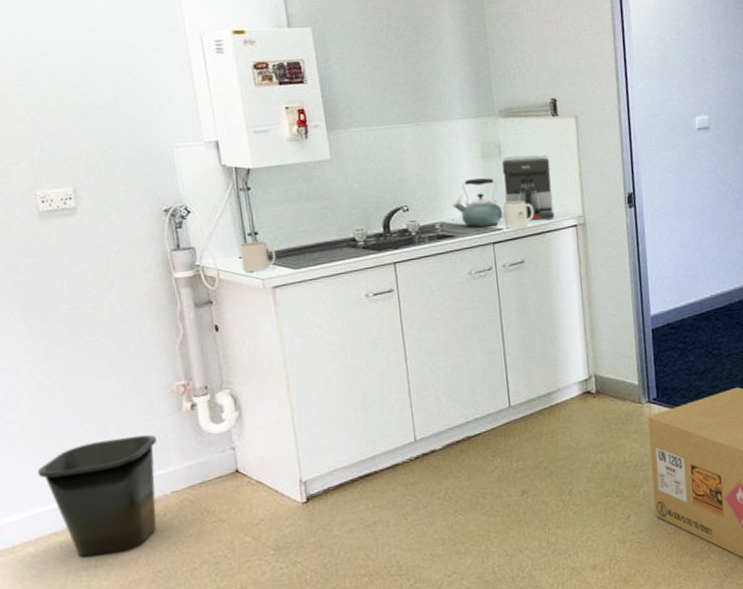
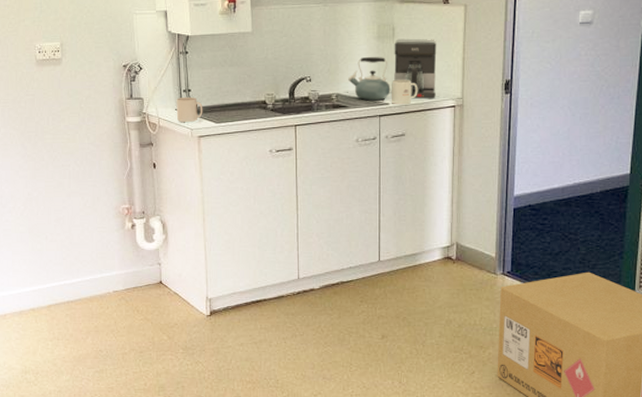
waste bin: present [37,434,158,557] -> none [24,243,106,331]

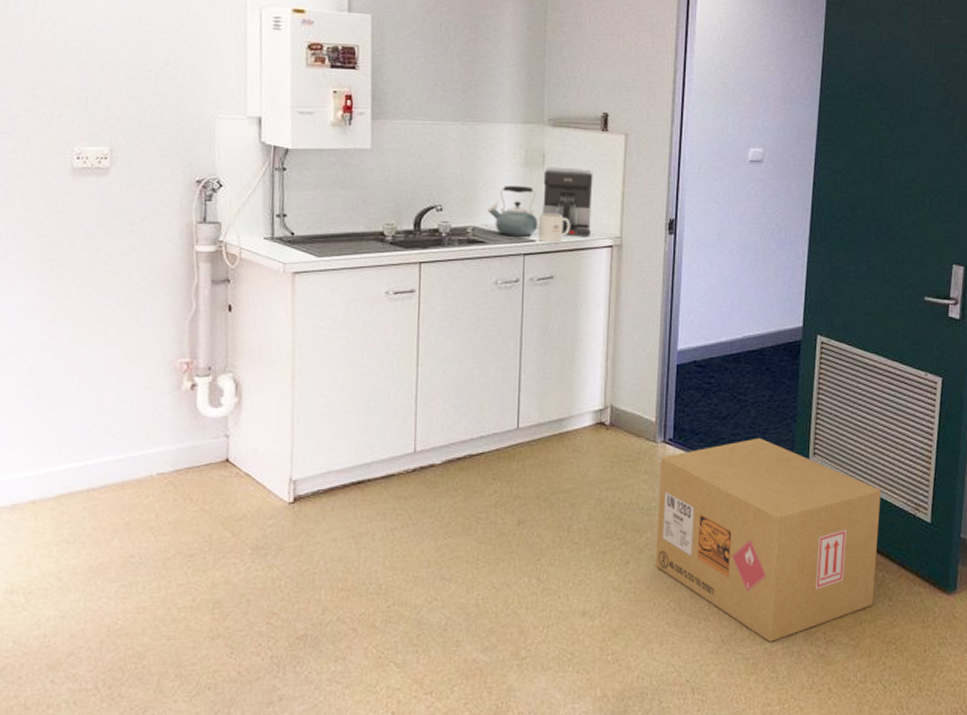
mug: present [176,97,203,123] -> none [265,224,302,255]

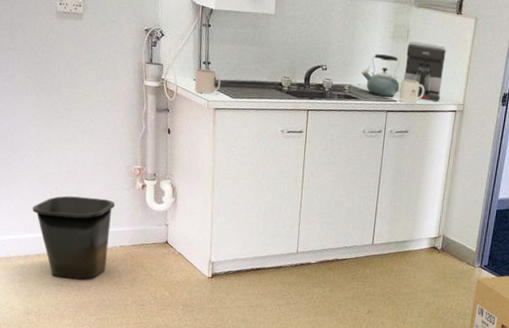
waste bin: none [25,409,152,531] -> present [32,195,116,280]
mug: none [265,224,302,255] -> present [194,68,221,95]

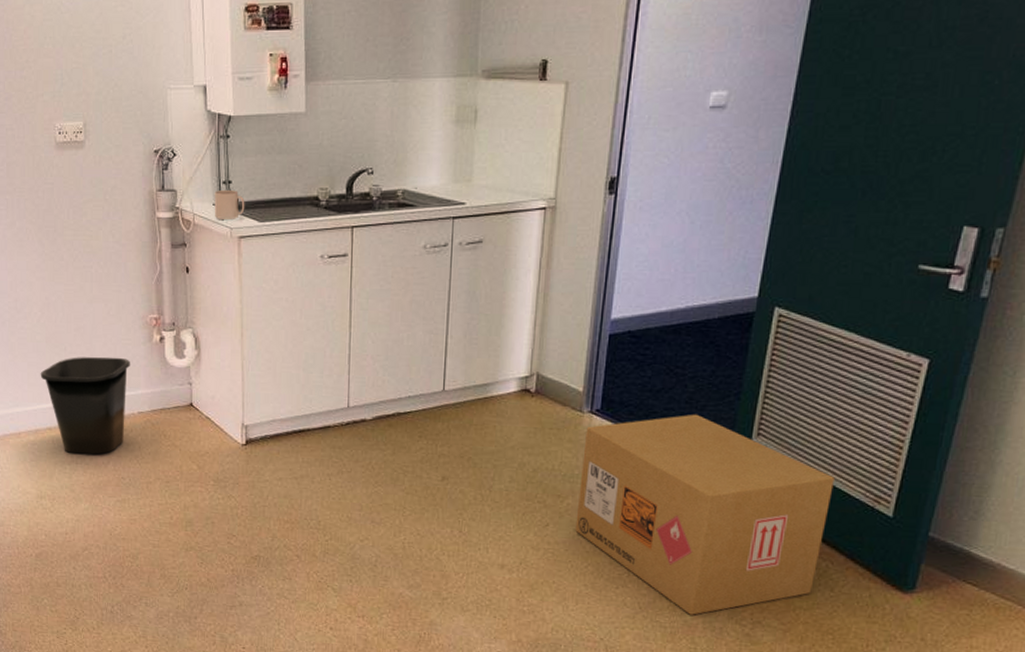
kettle: present [361,54,400,97] -> none [418,146,469,199]
mug: present [399,78,425,104] -> none [468,173,502,205]
coffee maker: present [404,41,447,102] -> none [473,123,528,200]

